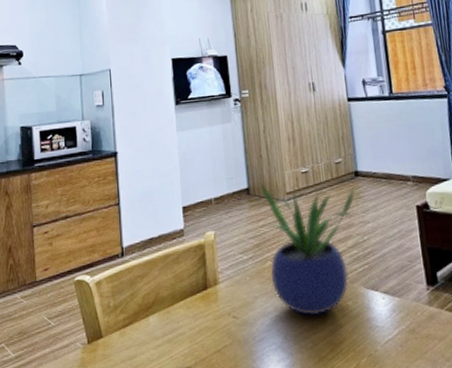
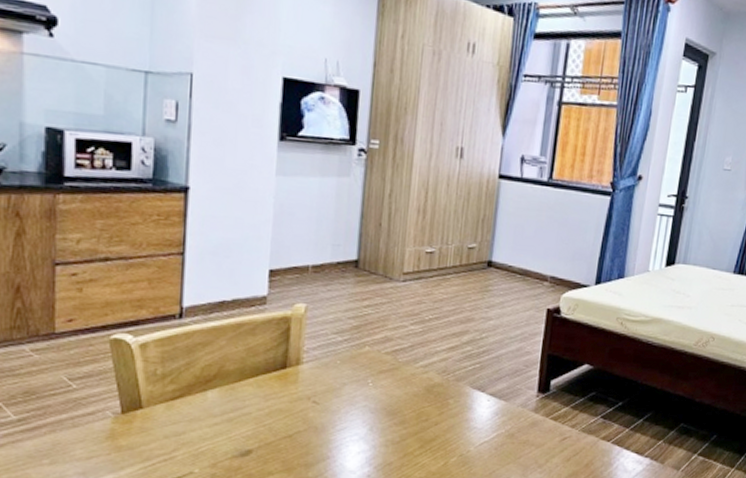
potted plant: present [259,183,356,316] -> none [366,257,484,410]

